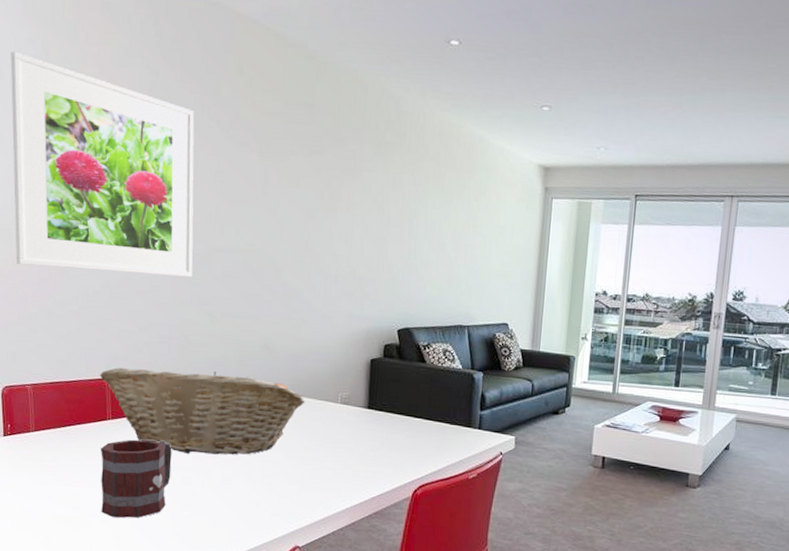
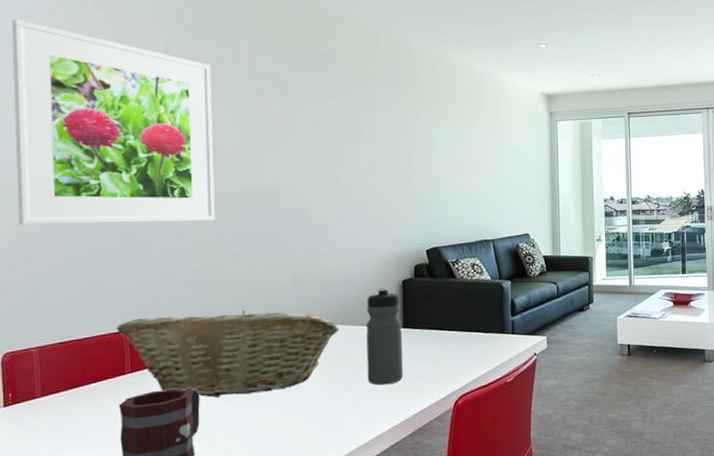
water bottle: none [329,364,368,464] -> present [366,288,403,386]

